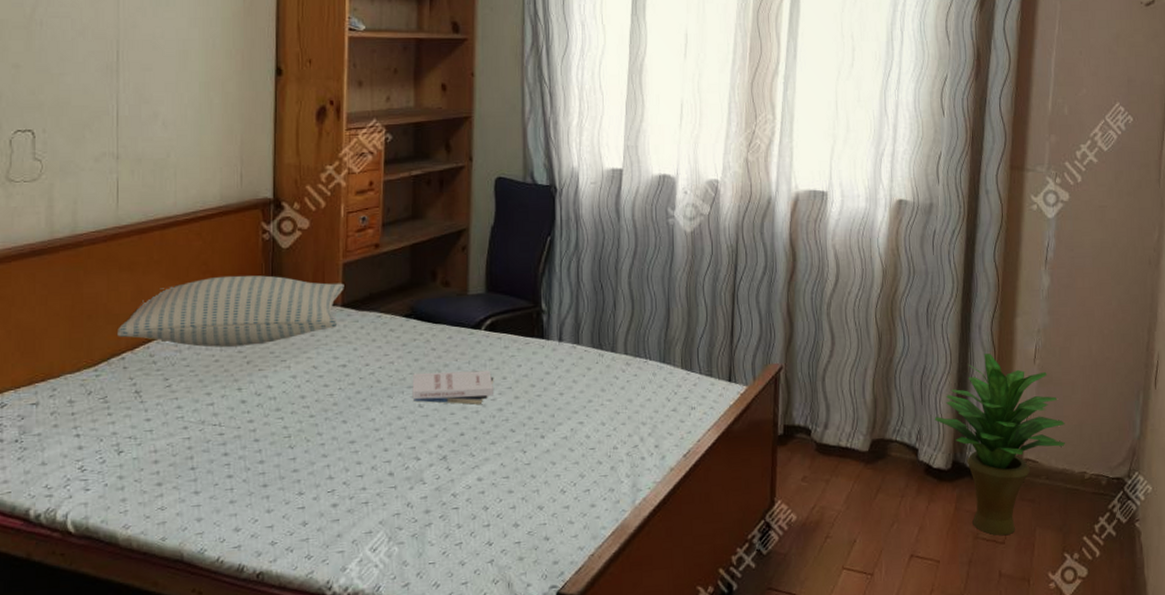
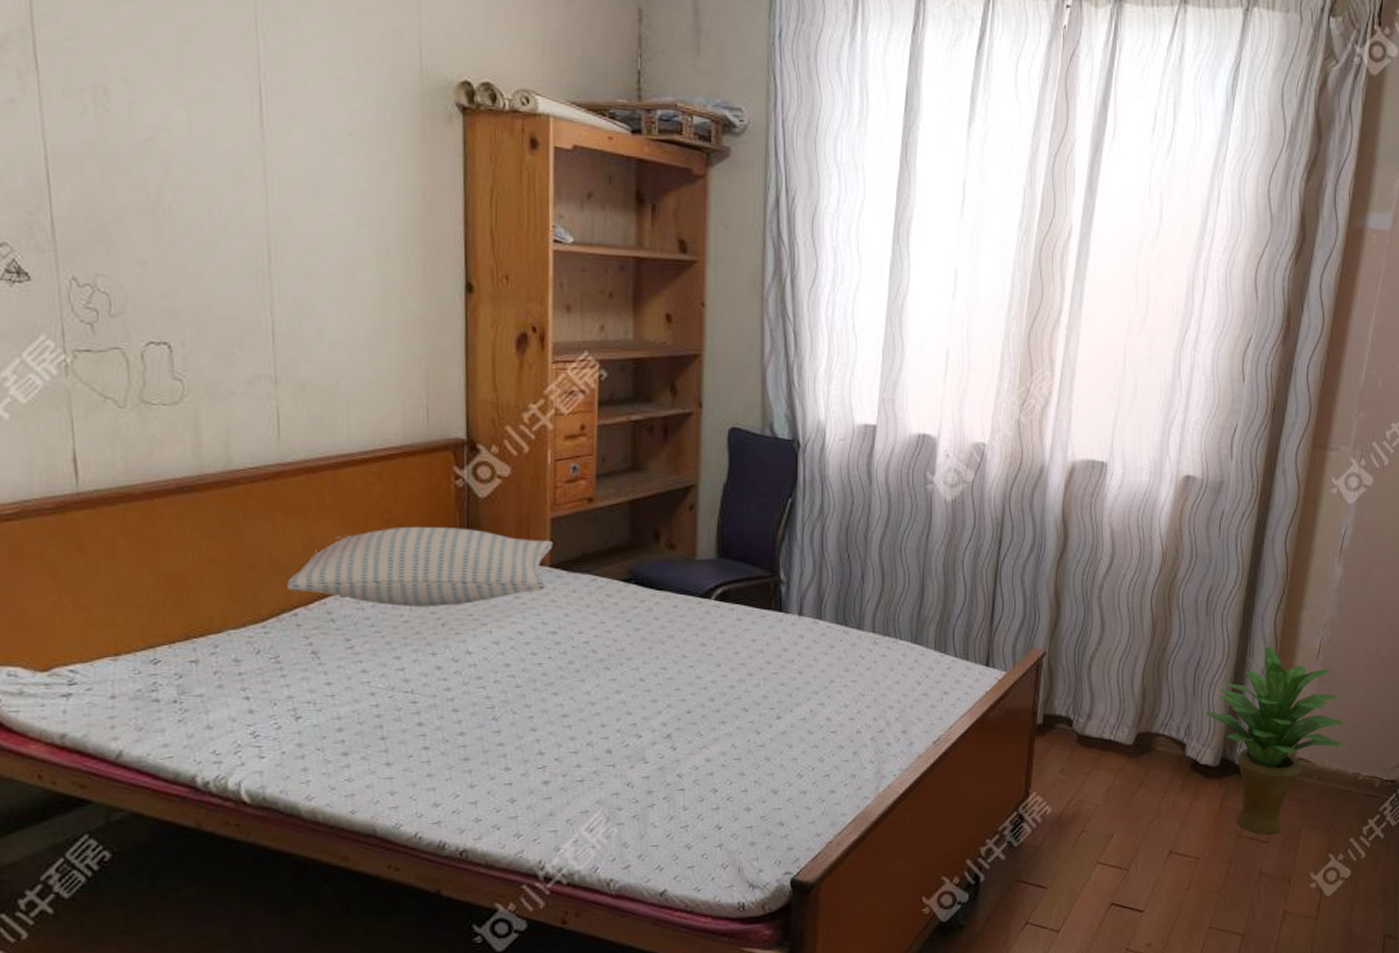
books: present [412,370,494,405] -> none [632,643,725,680]

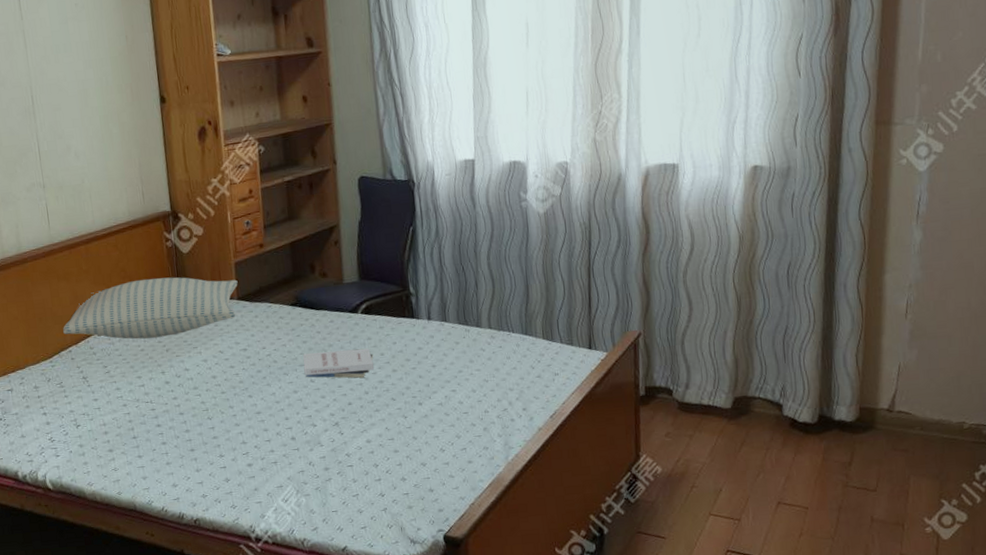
books: none [632,643,725,680] -> present [303,348,374,378]
potted plant: present [1205,647,1344,835] -> none [798,311,941,484]

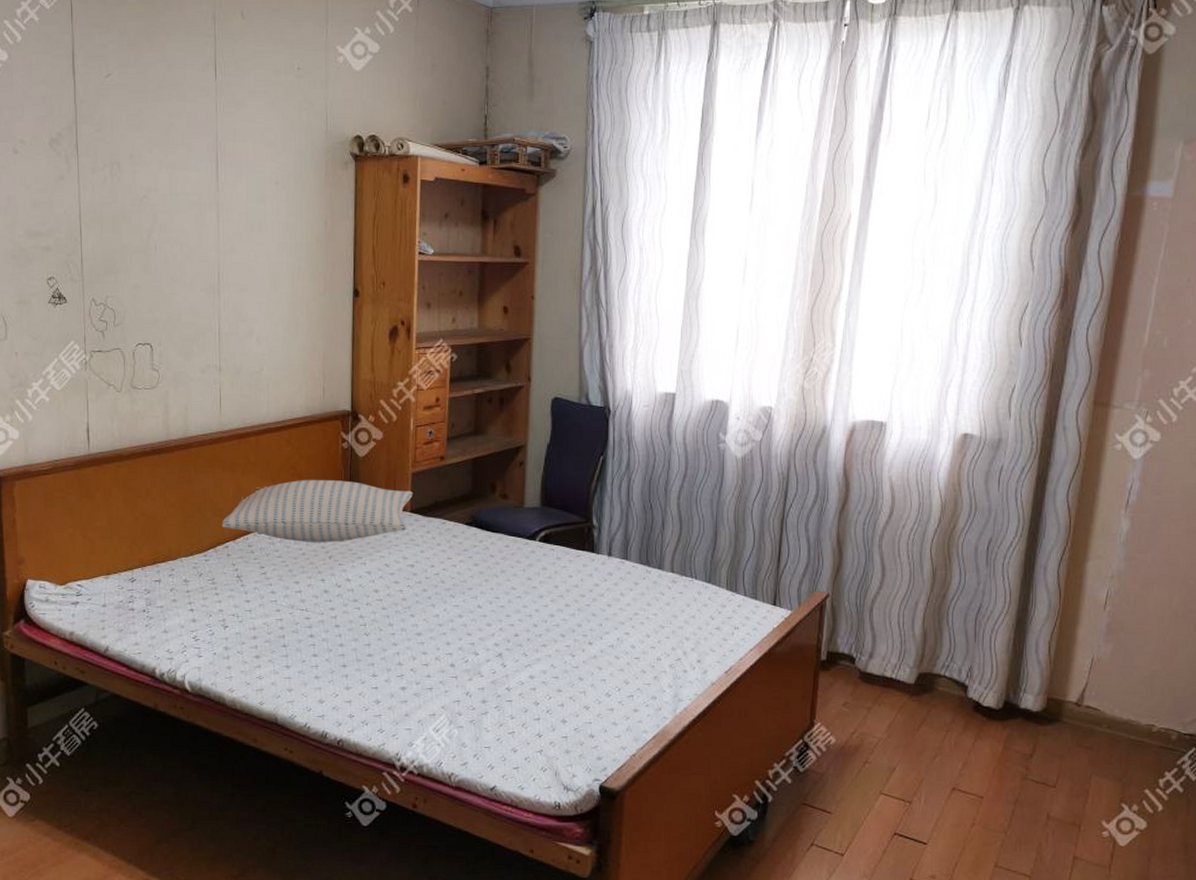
books: present [303,348,374,378] -> none [472,576,547,609]

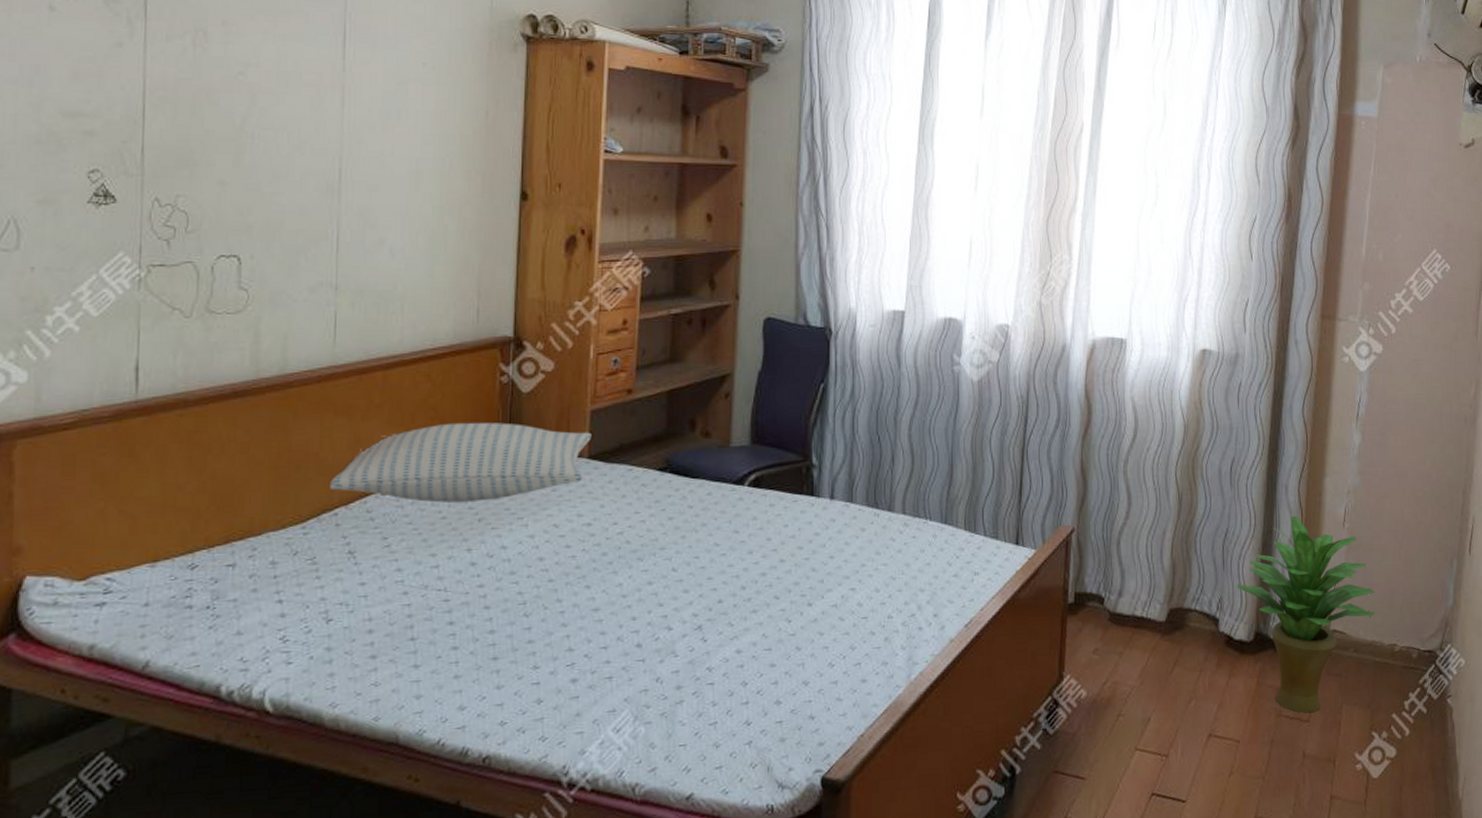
potted plant: none [987,596,1135,780] -> present [1236,516,1375,713]

